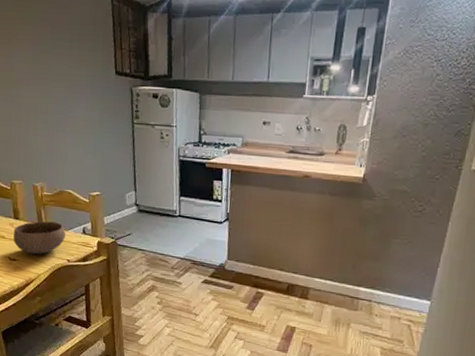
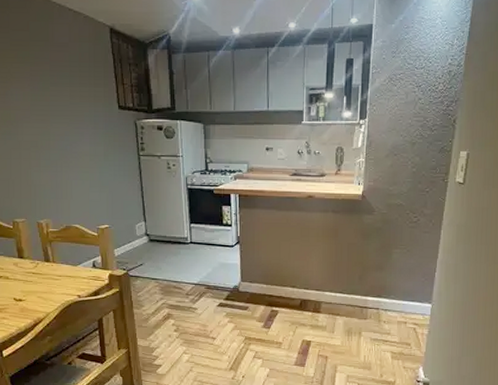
bowl: present [13,221,66,255] -> none [18,258,75,293]

